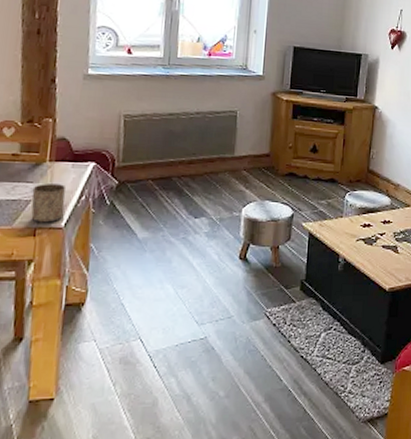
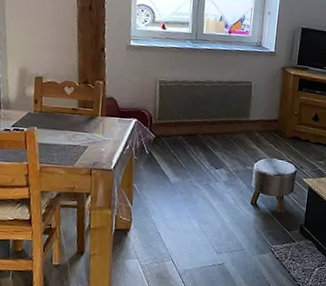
cup: present [31,184,66,223] -> none [88,134,114,166]

